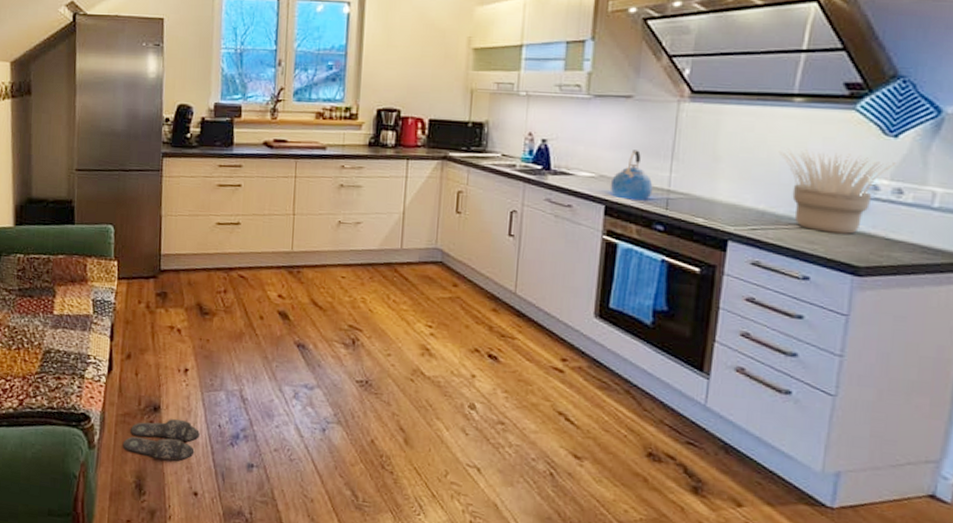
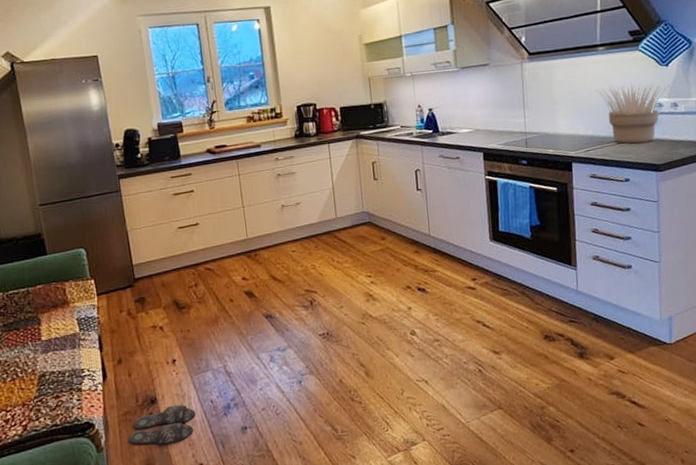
kettle: present [609,150,653,201] -> none [484,105,515,145]

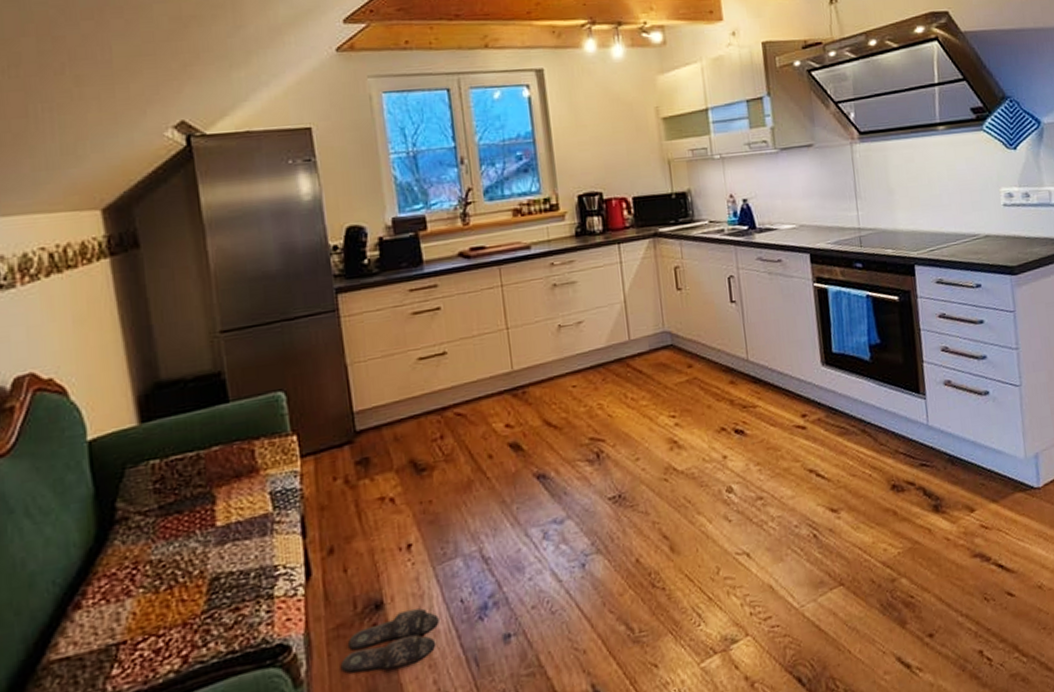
potted plant: present [594,82,670,144] -> none [936,169,1020,242]

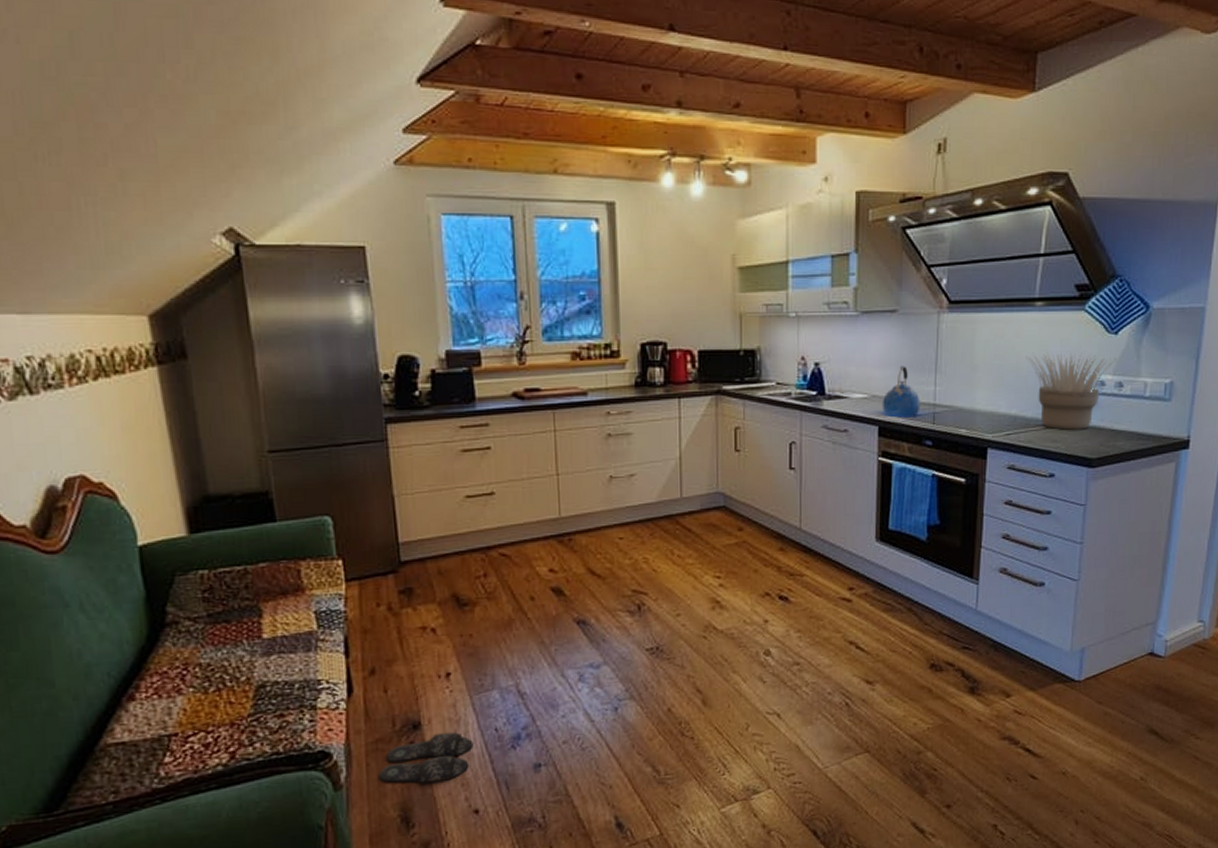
kettle: none [810,195,847,244] -> present [882,366,921,418]
potted plant: none [936,169,1020,242] -> present [1025,352,1117,430]

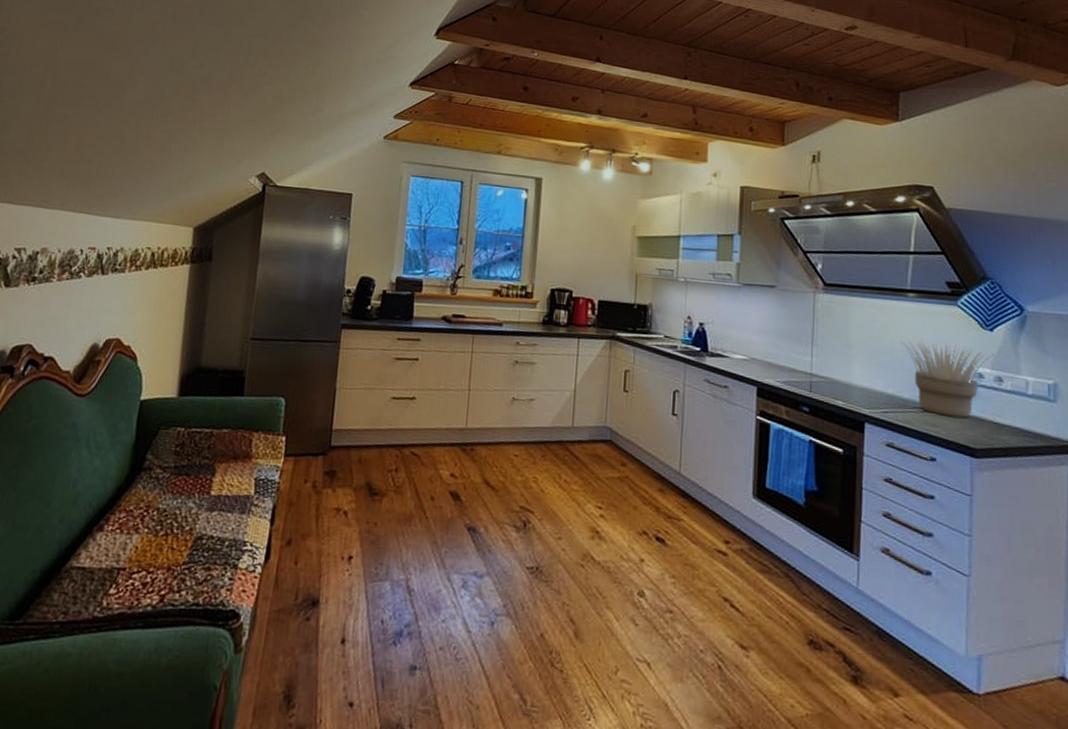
slippers: present [378,732,474,784] -> none [273,615,360,666]
kettle: present [882,366,921,418] -> none [760,335,798,383]

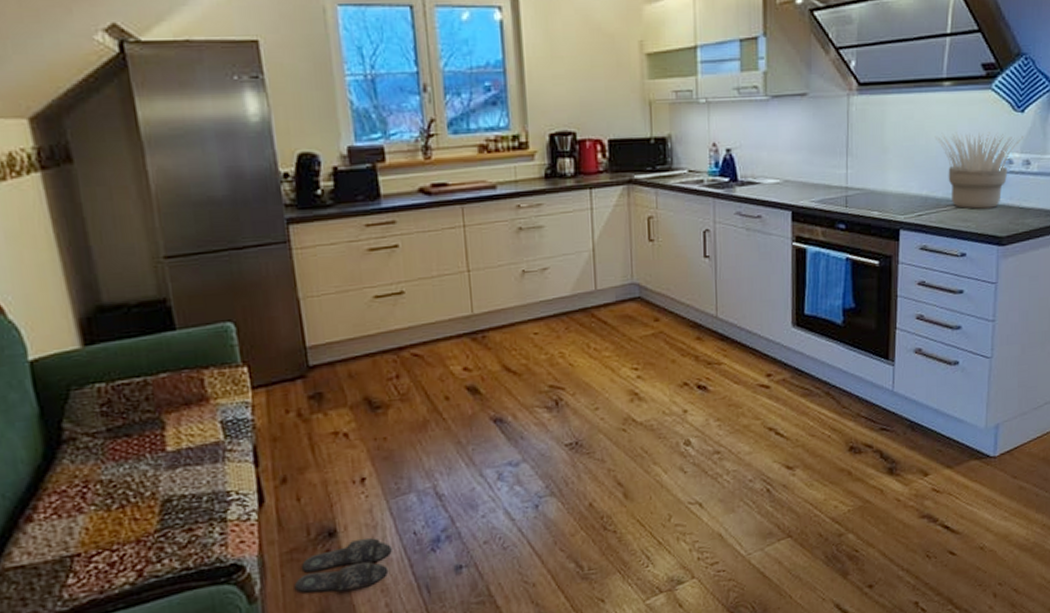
slippers: none [273,615,360,666] -> present [294,538,392,593]

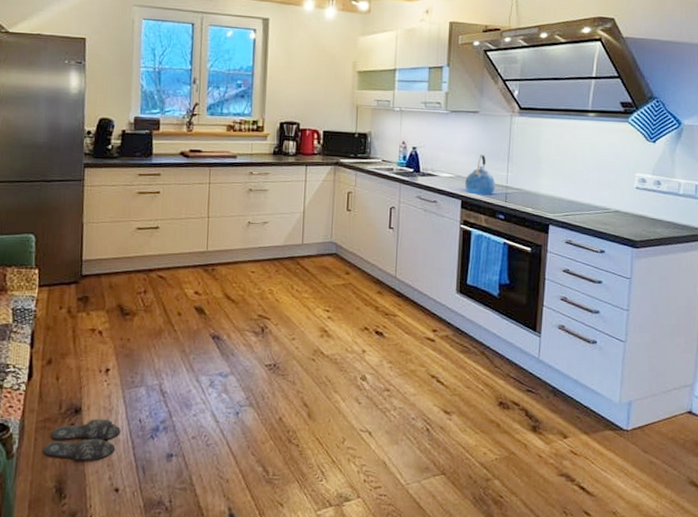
kettle: none [794,150,833,202] -> present [464,154,496,195]
potted plant: present [934,132,1024,210] -> none [580,152,655,216]

